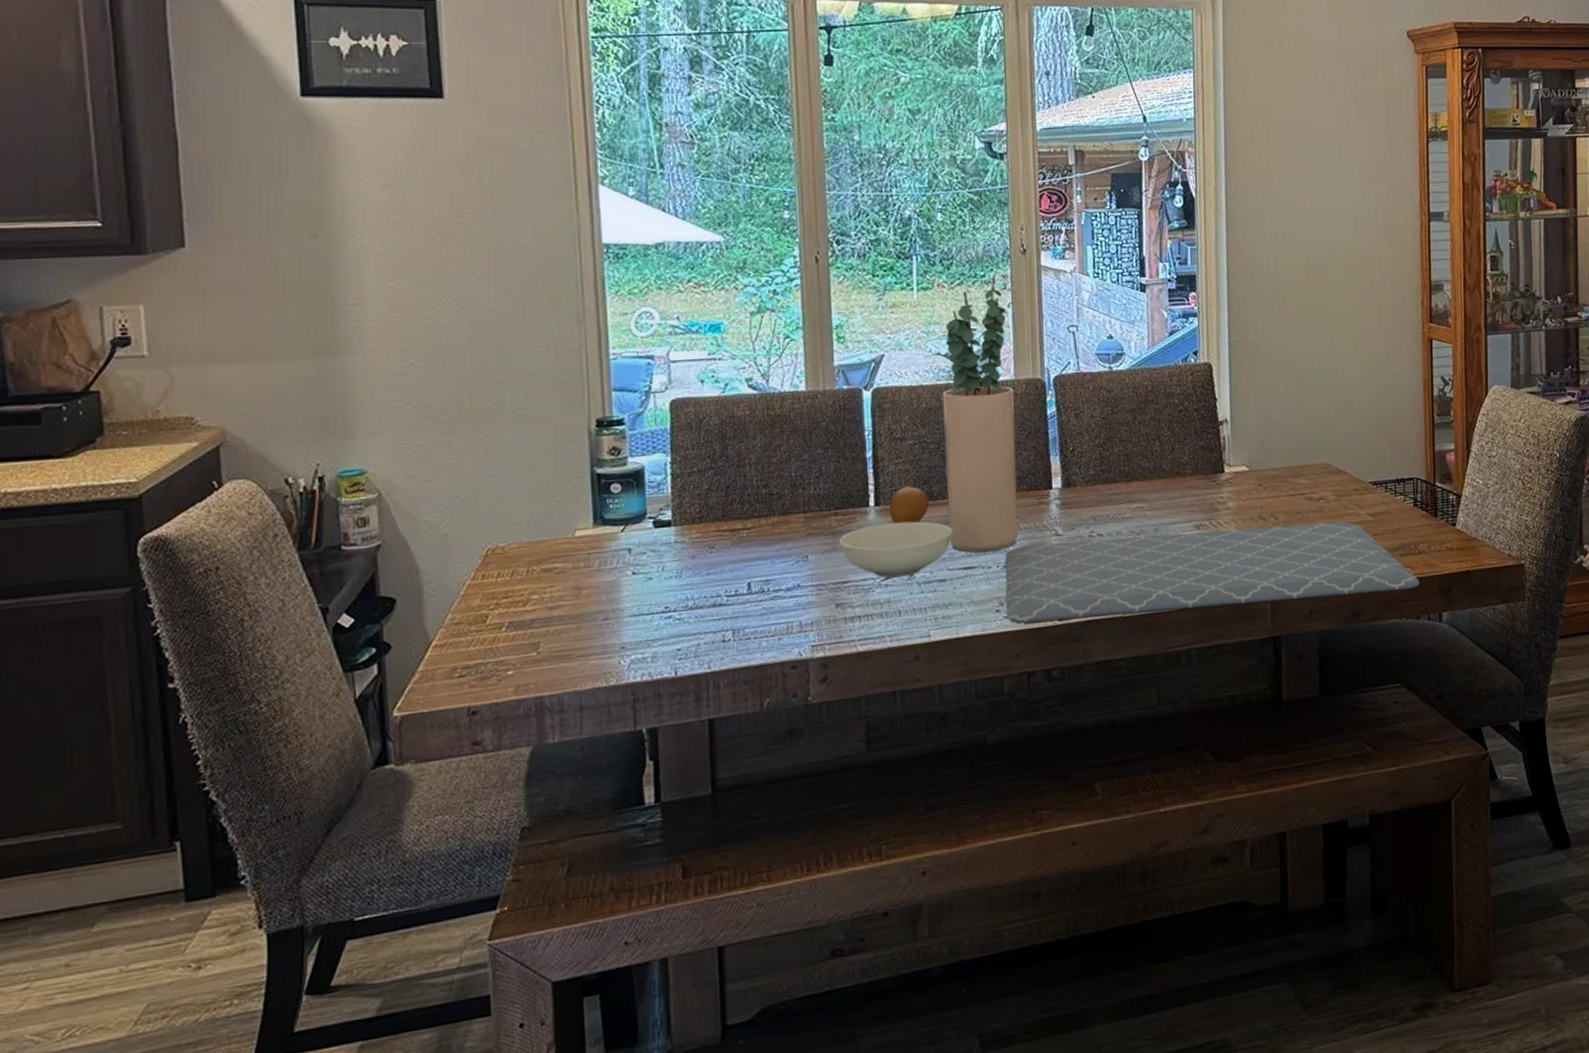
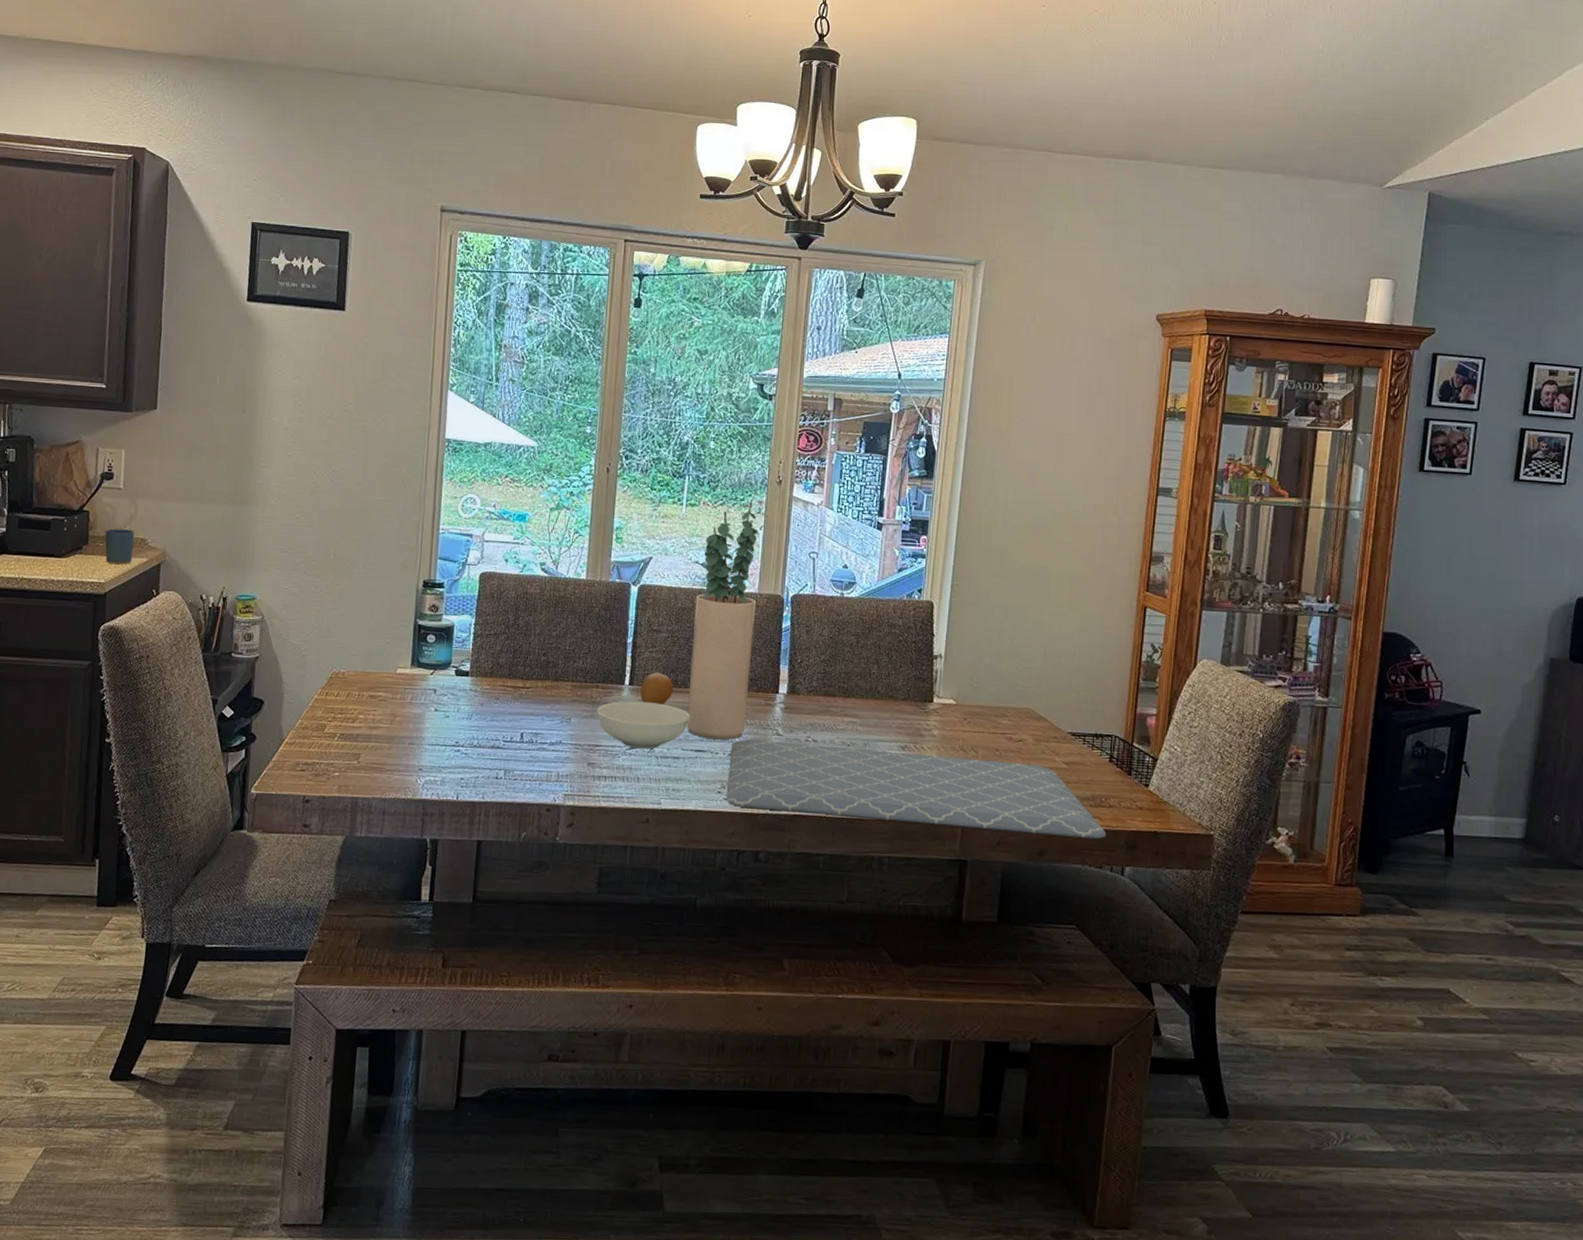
mug: none [128,407,176,456] -> present [105,528,135,565]

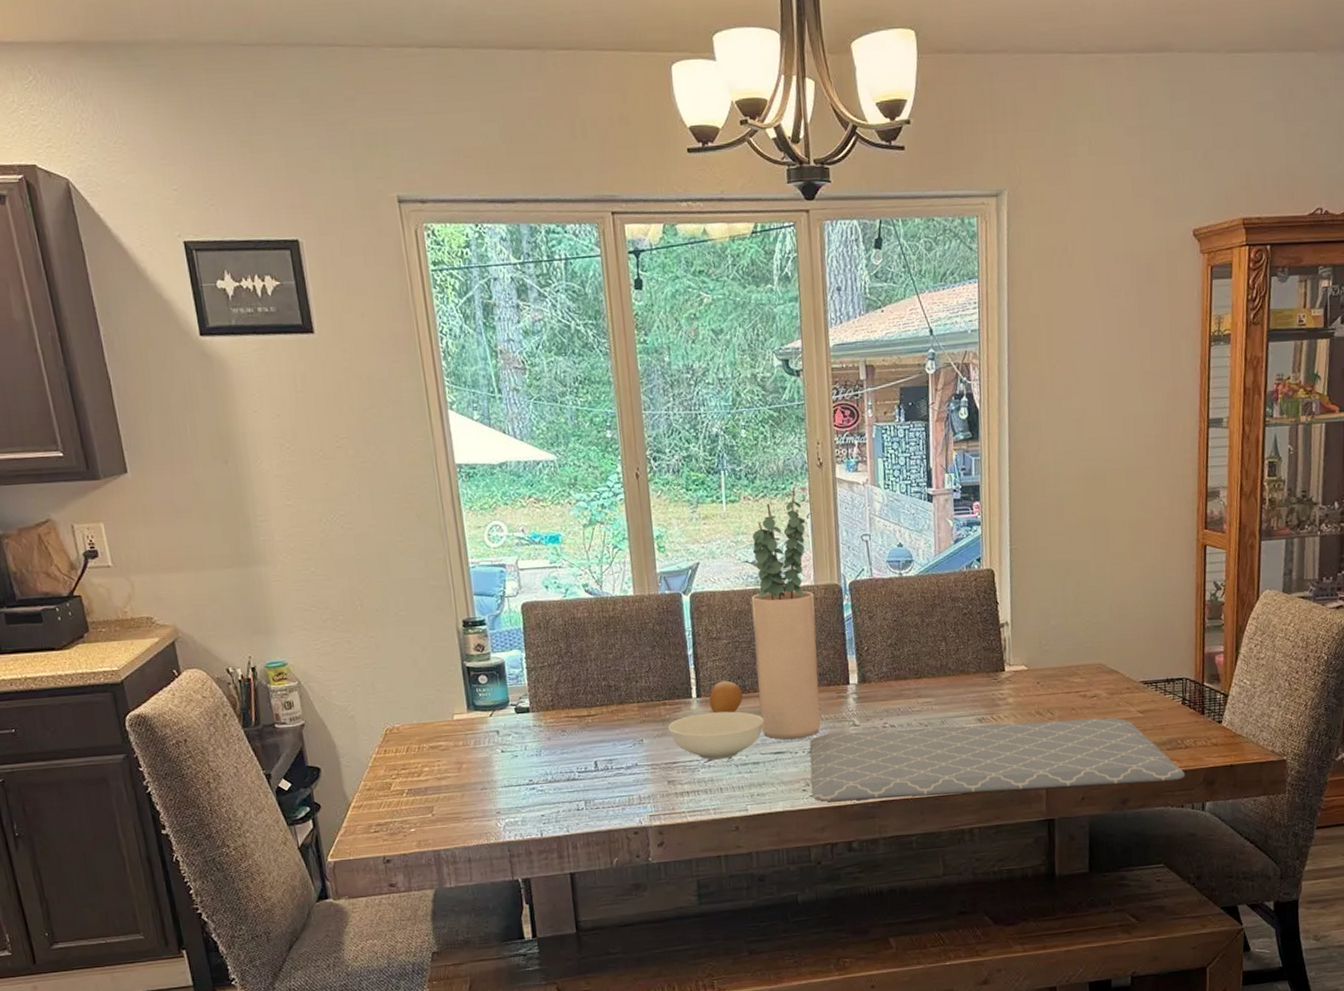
mug: present [105,528,135,565] -> none [104,609,143,649]

